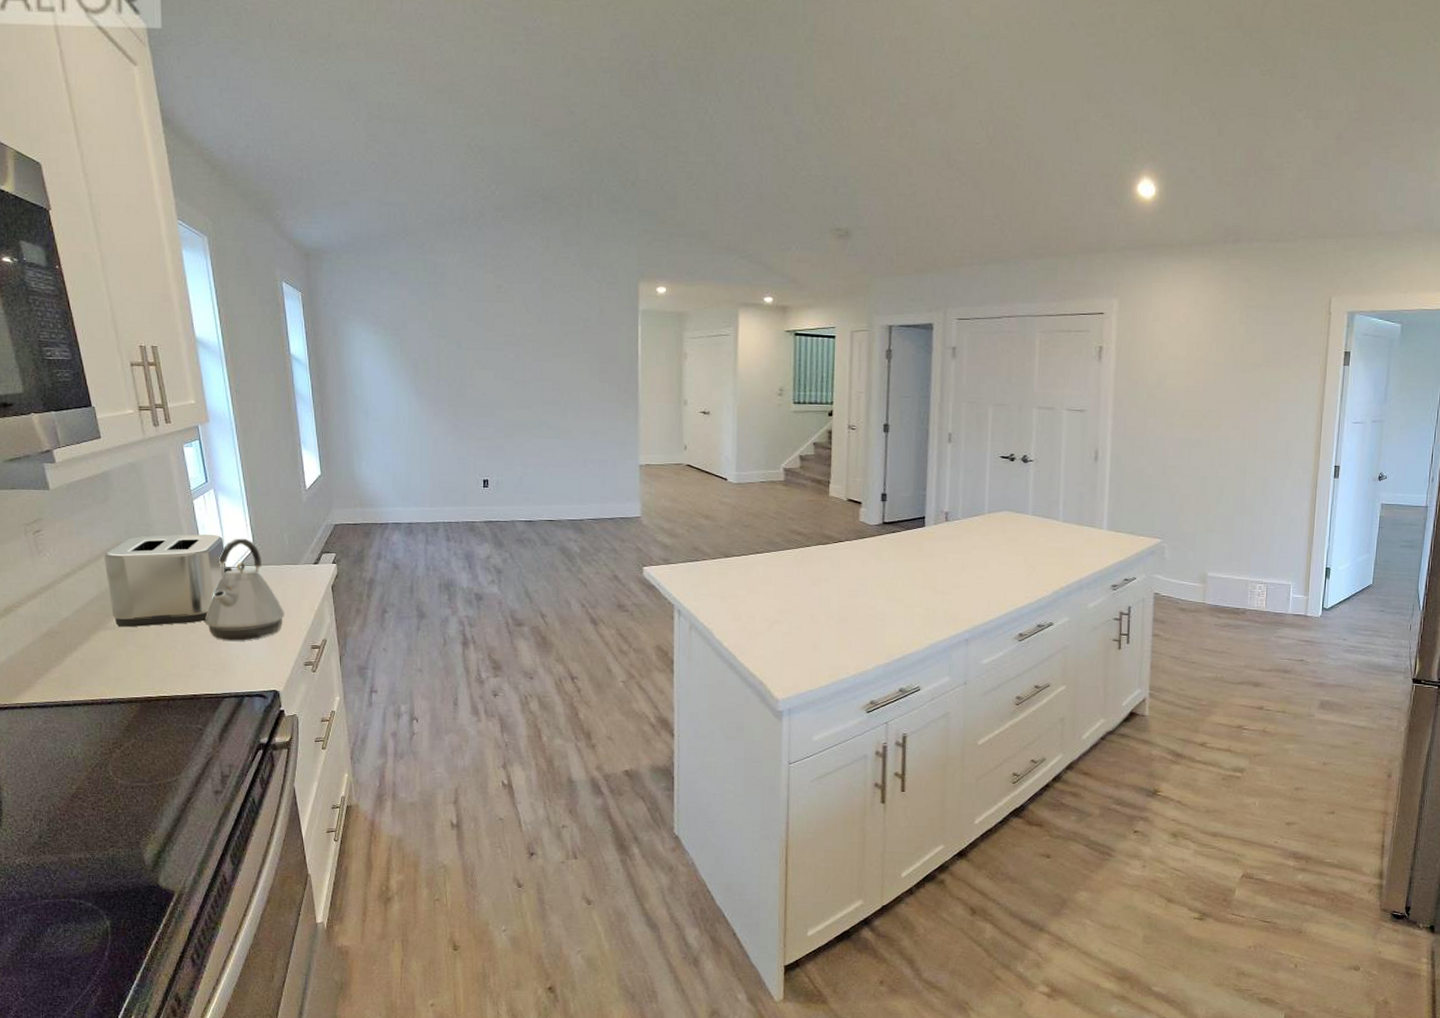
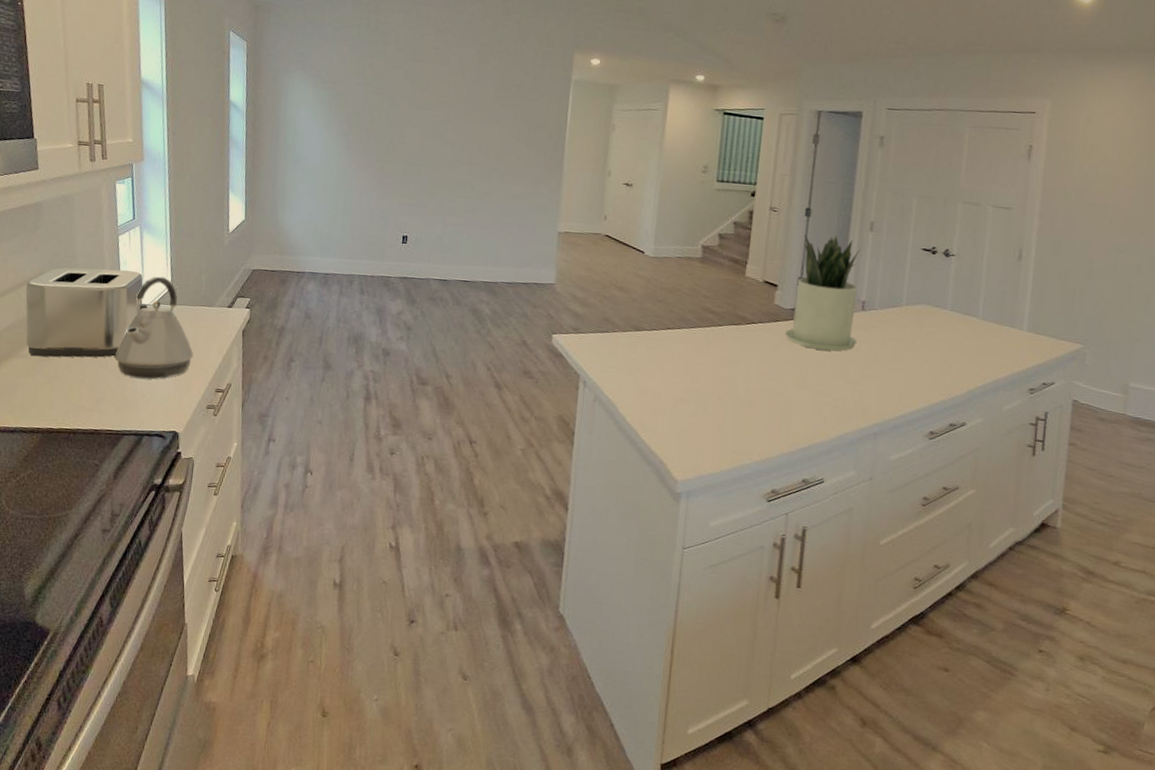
planter: none [872,449,943,563] -> present [785,235,861,351]

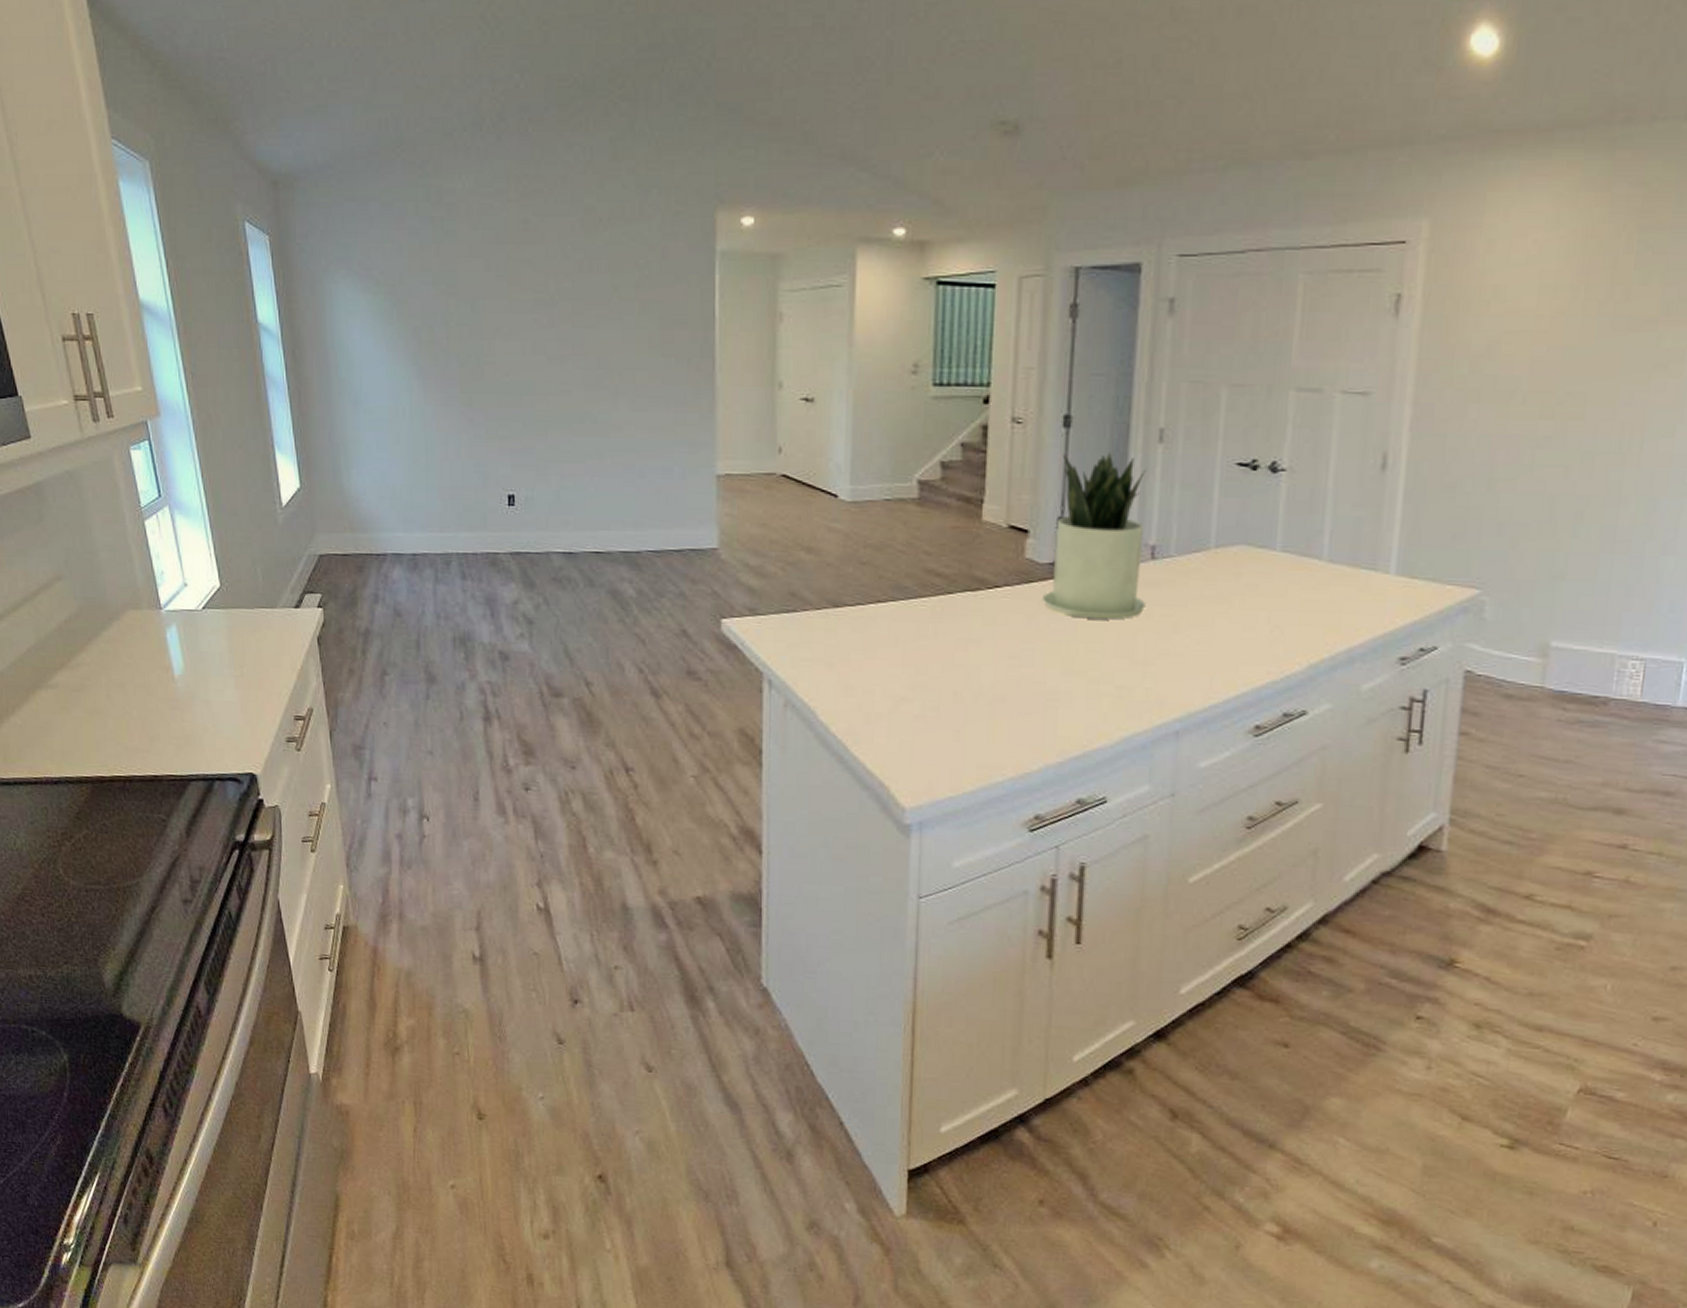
toaster: present [25,267,148,358] -> none [40,566,195,686]
kettle: present [114,276,193,379] -> none [163,571,260,707]

